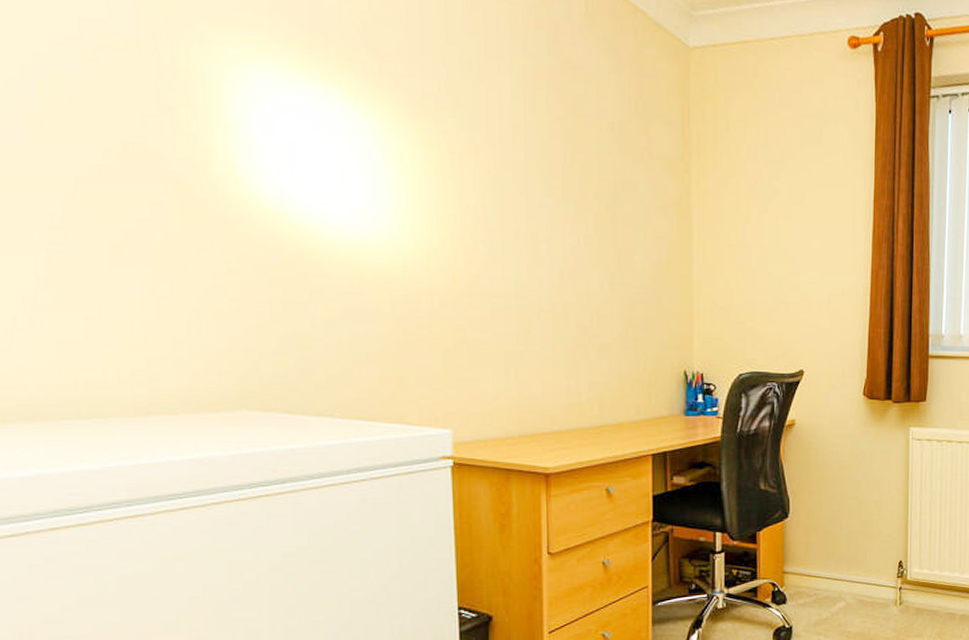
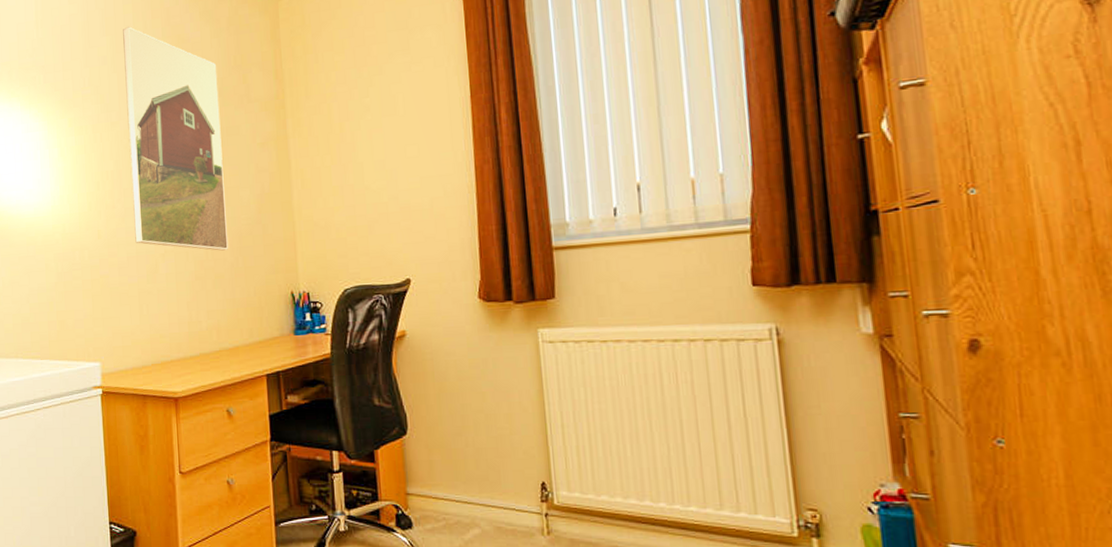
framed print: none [495,30,617,318] -> present [123,26,228,251]

